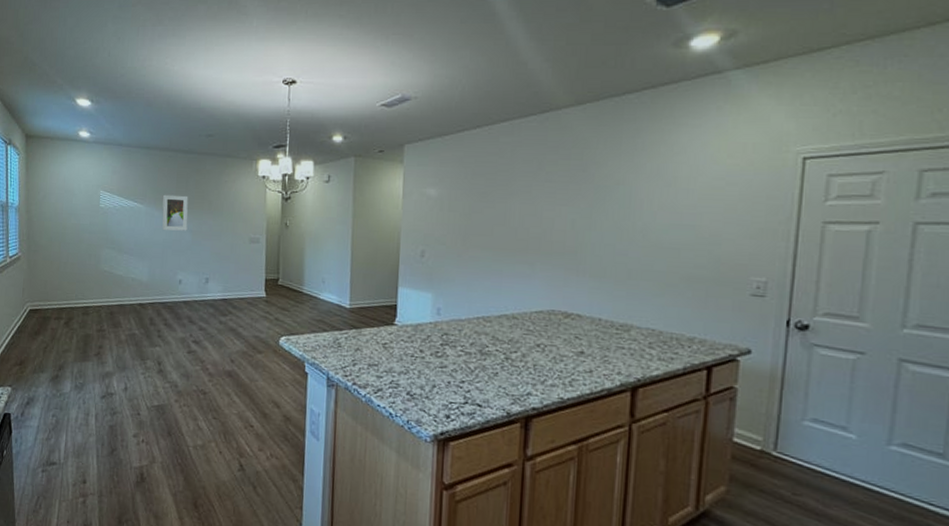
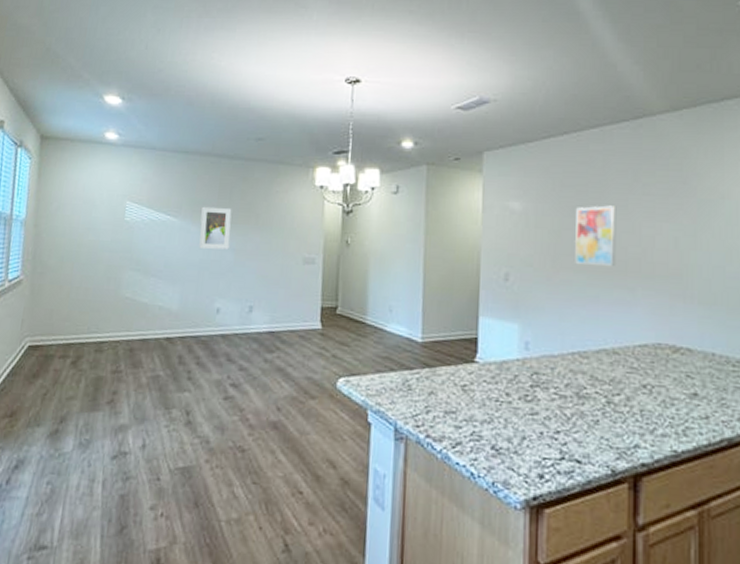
wall art: none [483,191,521,244] -> present [575,205,616,266]

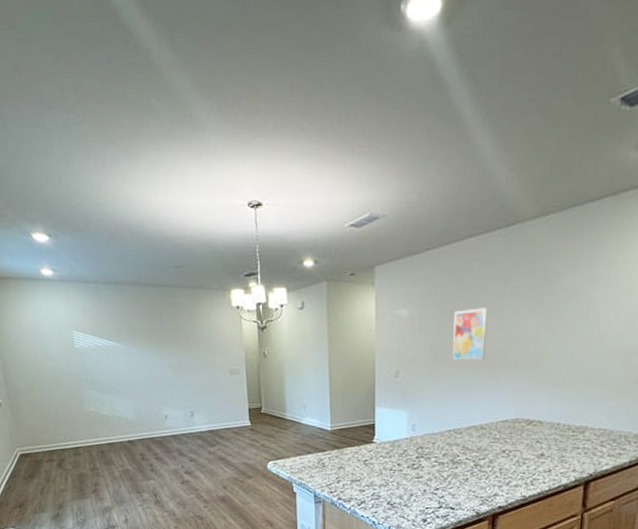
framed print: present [199,206,232,250] -> none [137,331,167,368]

